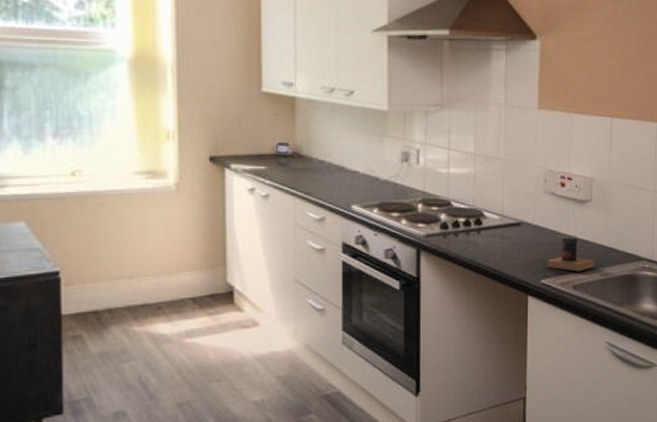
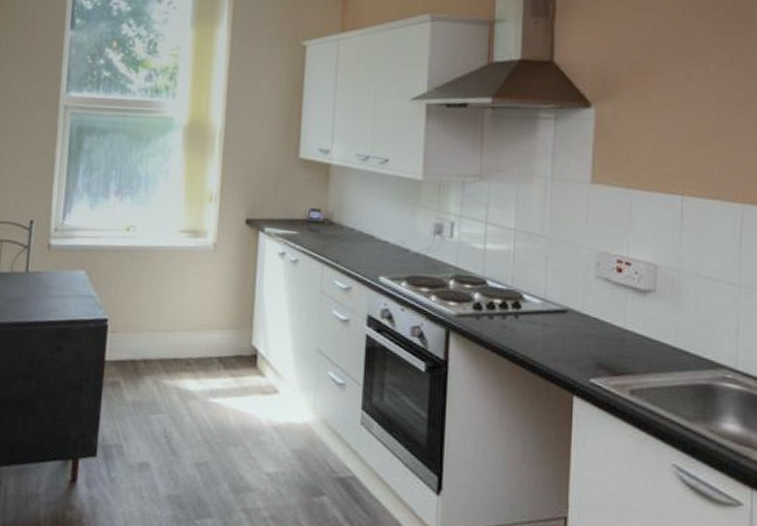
mug: present [547,236,595,272] -> none [598,329,659,374]

